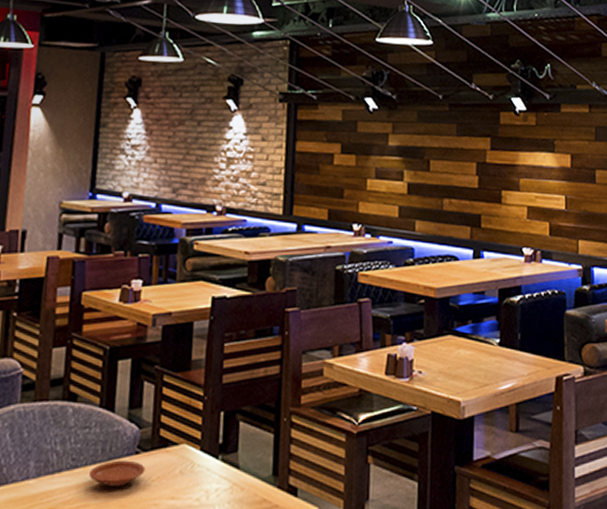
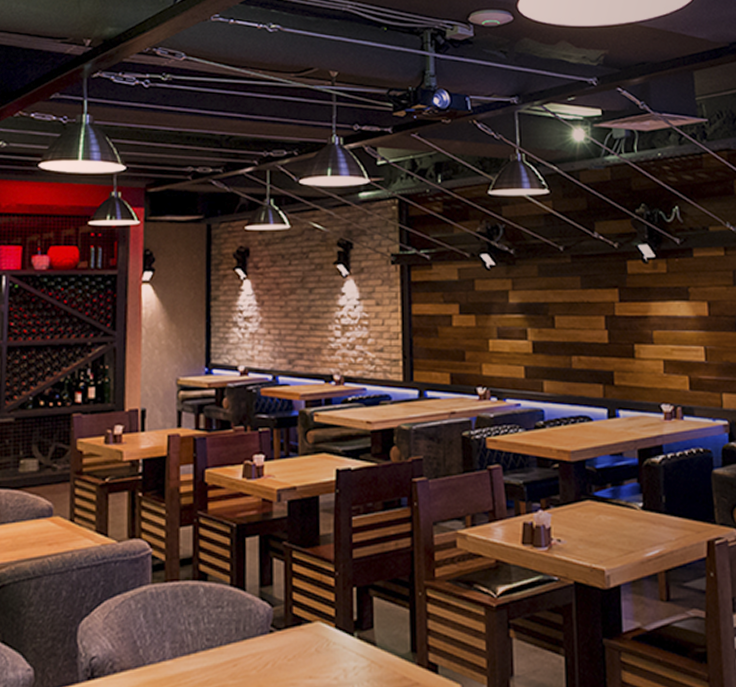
plate: present [89,460,145,487] -> none [225,639,280,666]

